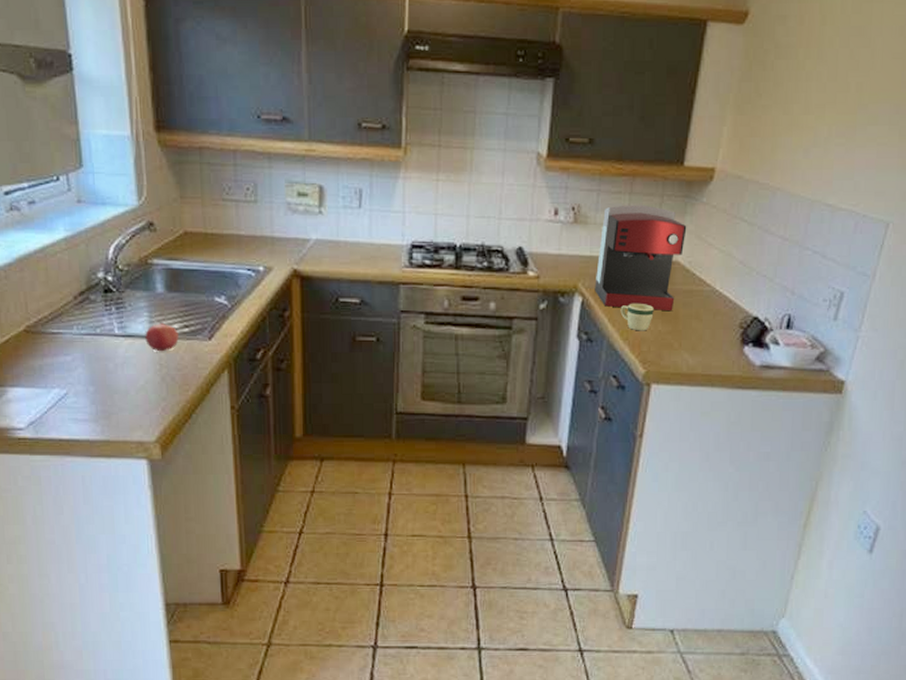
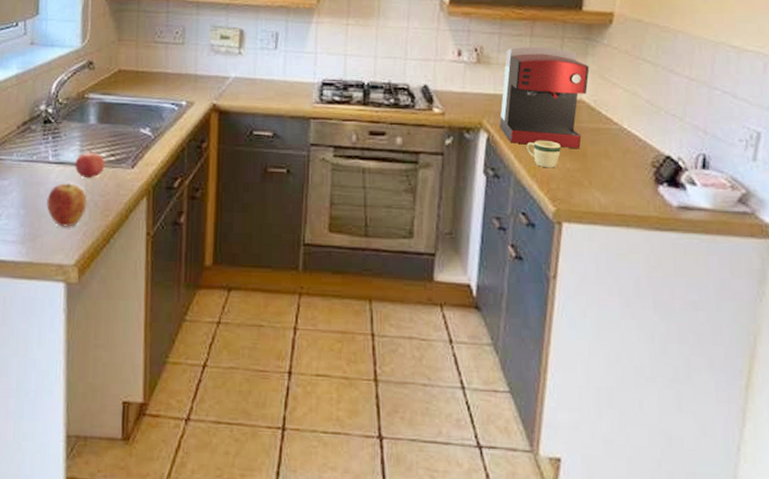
apple: none [117,357,163,403] -> present [46,183,87,227]

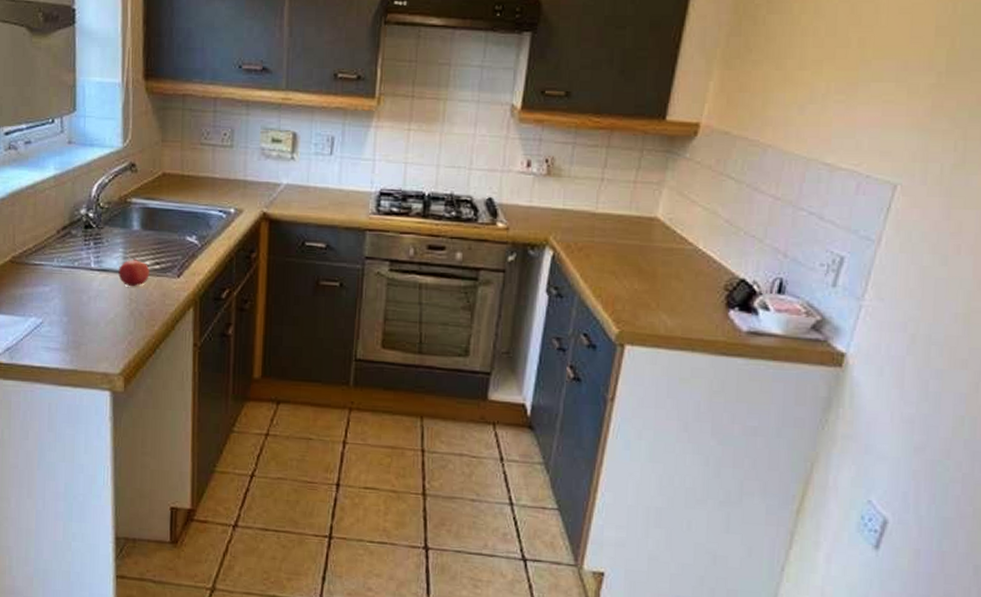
apple: present [46,183,87,227] -> none [90,291,132,336]
coffee maker: present [499,46,590,148] -> none [566,158,668,268]
mug: present [526,140,561,168] -> none [593,259,630,289]

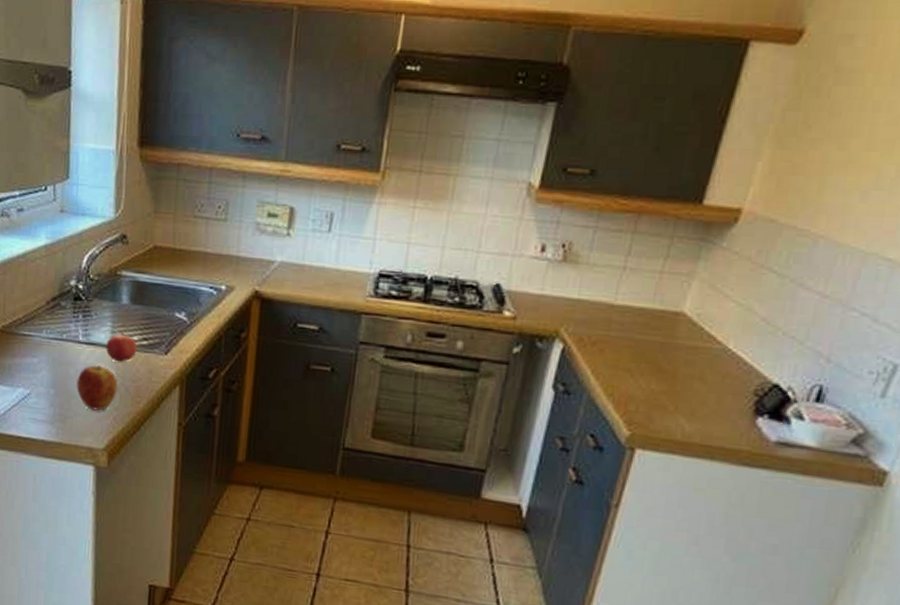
apple: none [90,291,132,336] -> present [76,365,118,411]

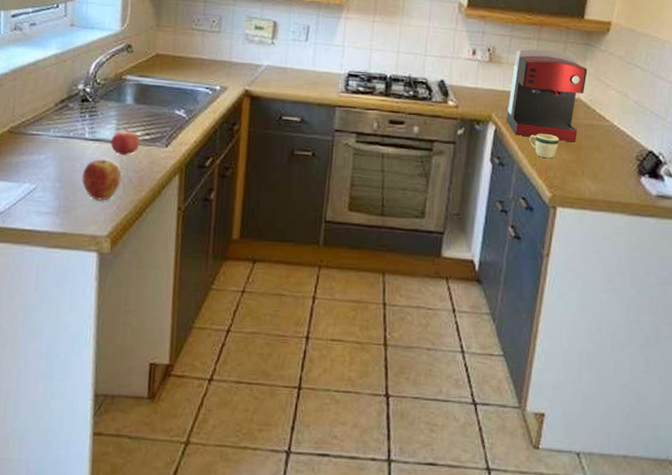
coffee maker: none [579,245,699,368] -> present [506,49,588,141]
mug: none [607,355,648,388] -> present [529,133,559,159]

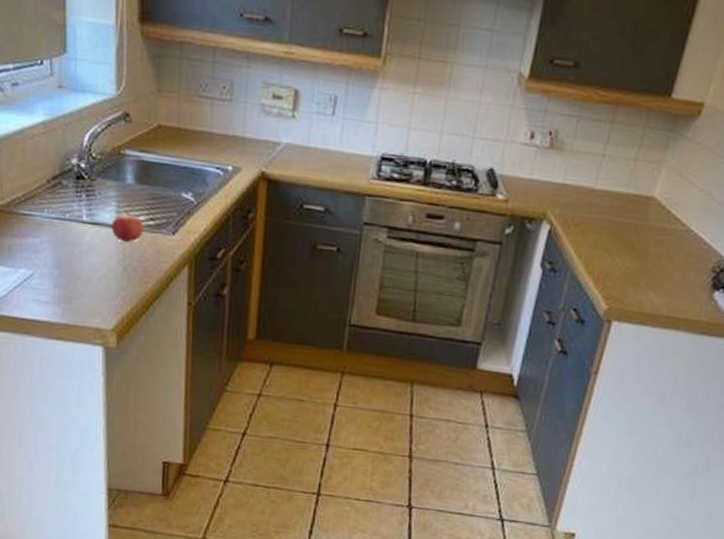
apple: present [82,159,122,201] -> none [82,245,125,292]
coffee maker: present [506,49,588,141] -> none [564,133,668,247]
mug: present [529,133,559,159] -> none [588,236,624,266]

